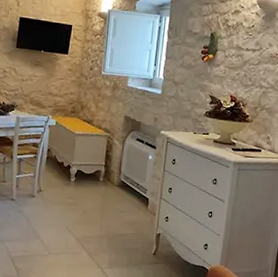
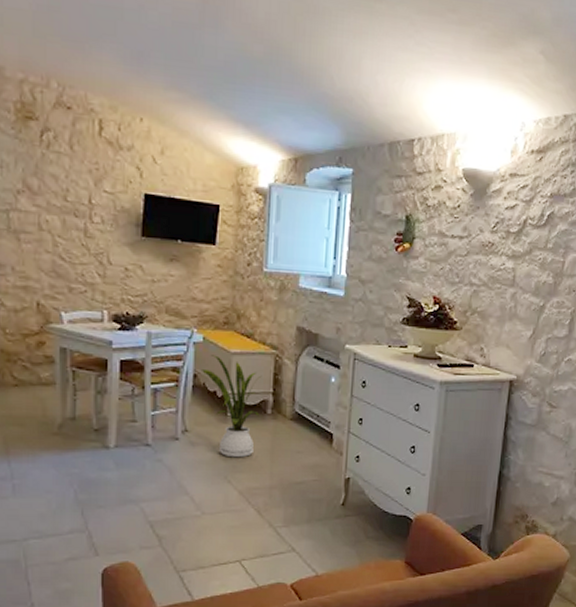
house plant: none [53,135,97,213] -> present [200,355,262,458]

